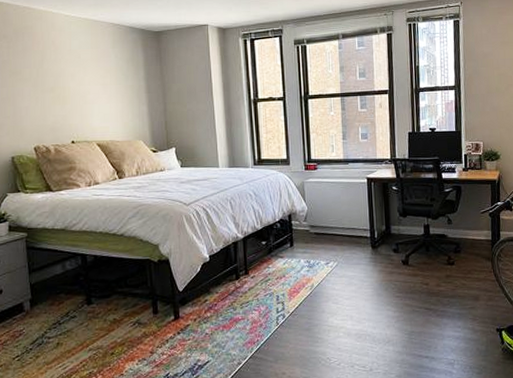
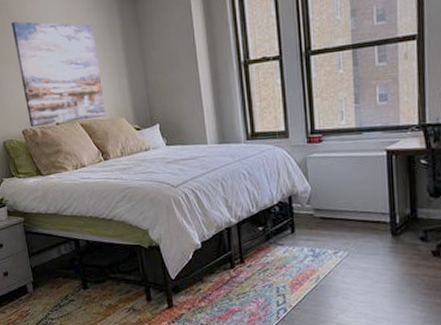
wall art: none [33,45,124,145] -> present [12,21,106,128]

